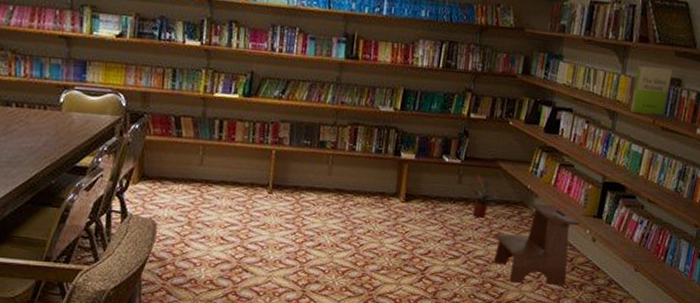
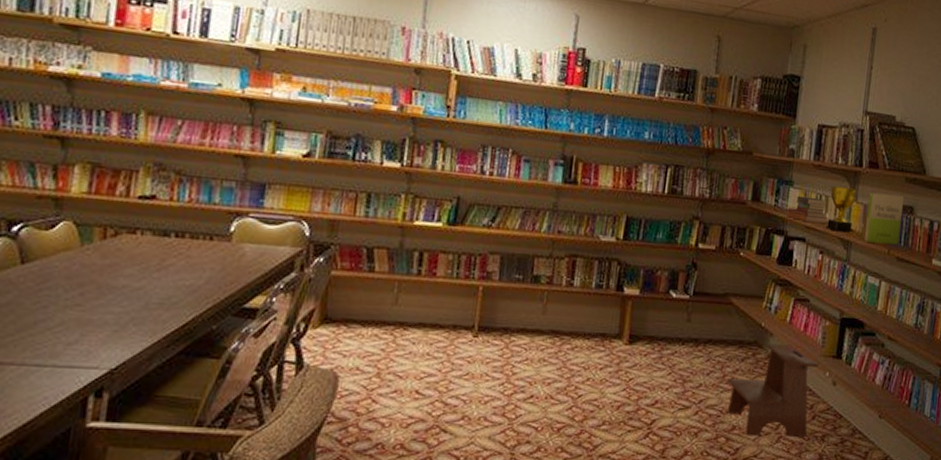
potted plant: present [468,175,502,218] -> none [698,312,734,361]
books: none [555,69,596,95] -> present [787,195,828,223]
trophy: none [593,60,626,104] -> present [826,186,857,233]

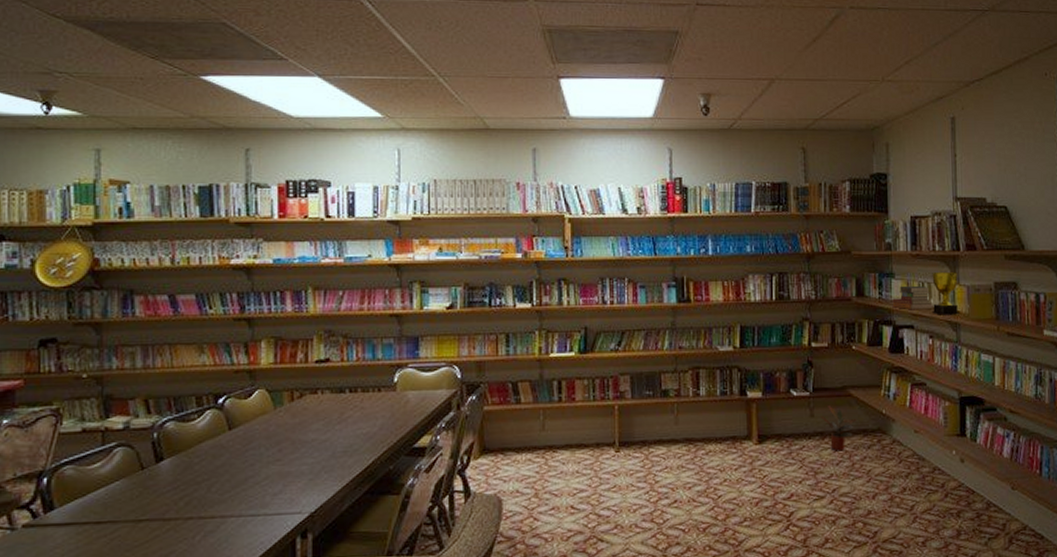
potted plant: none [698,312,734,361] -> present [821,406,857,451]
step stool: present [726,343,819,437] -> none [857,428,944,518]
book: present [864,192,905,245] -> none [971,273,1007,321]

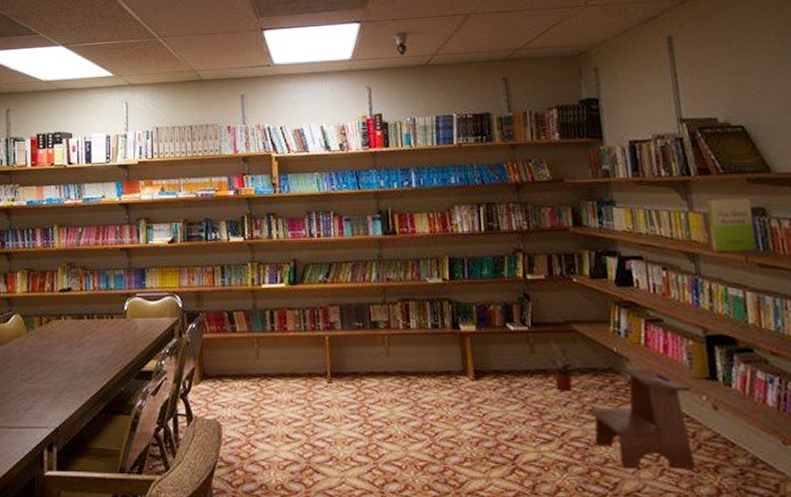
step stool: none [857,428,944,518] -> present [588,369,696,468]
books: present [892,285,933,310] -> none [614,213,664,240]
trophy: present [932,272,959,315] -> none [659,198,696,245]
book: none [971,273,1007,321] -> present [706,198,757,252]

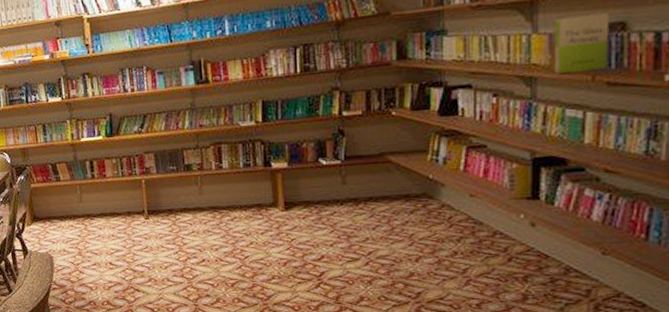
potted plant: present [543,342,584,391] -> none [355,173,397,217]
step stool: present [588,369,696,468] -> none [397,192,509,280]

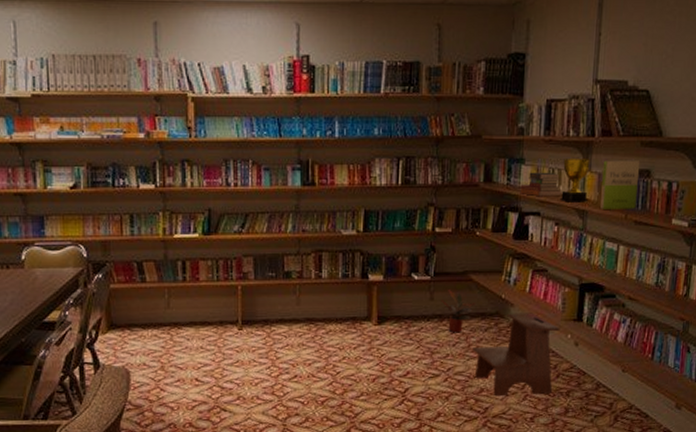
potted plant: none [355,173,397,217] -> present [441,290,476,333]
step stool: none [397,192,509,280] -> present [472,312,560,395]
books: none [443,40,499,69] -> present [520,172,562,197]
trophy: none [497,19,536,71] -> present [560,159,590,203]

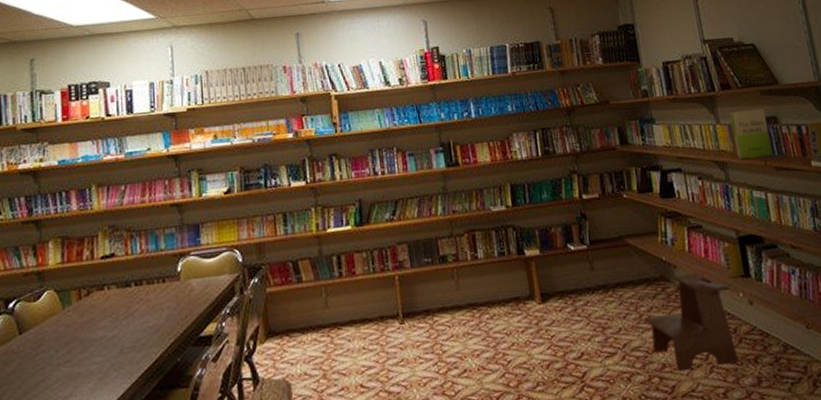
potted plant: present [441,290,476,333] -> none [602,257,638,304]
books: present [520,172,562,197] -> none [656,128,698,154]
trophy: present [560,159,590,203] -> none [691,112,725,156]

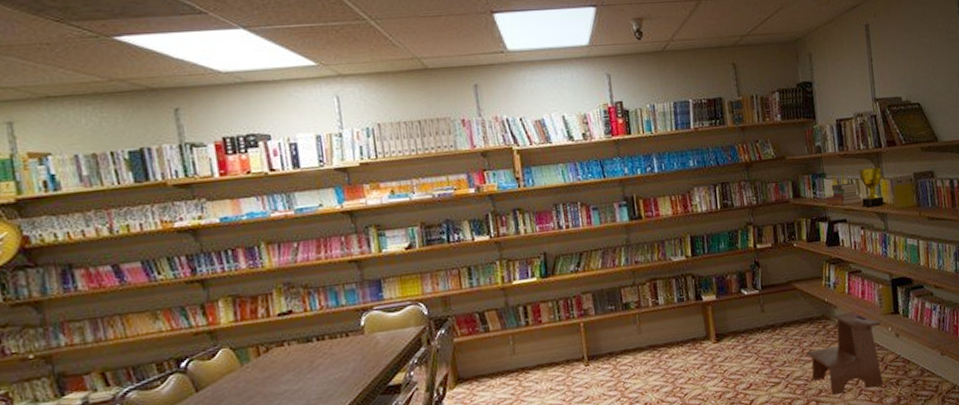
books: none [656,128,698,154] -> present [825,182,862,206]
trophy: none [691,112,725,156] -> present [859,167,885,208]
book: present [729,108,773,159] -> none [893,164,927,210]

